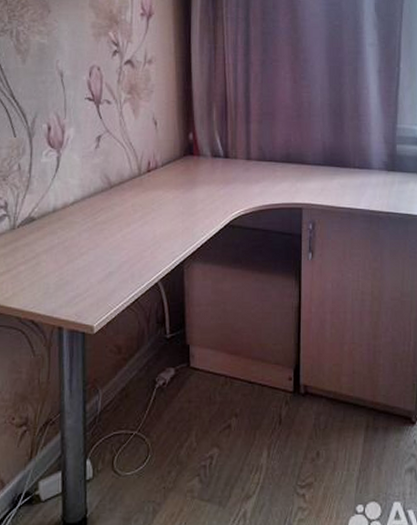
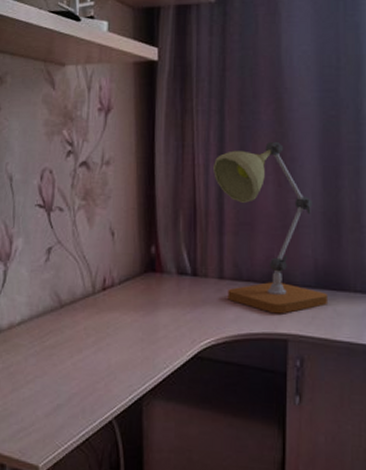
desk lamp: none [240,45,334,187] -> present [212,141,329,314]

